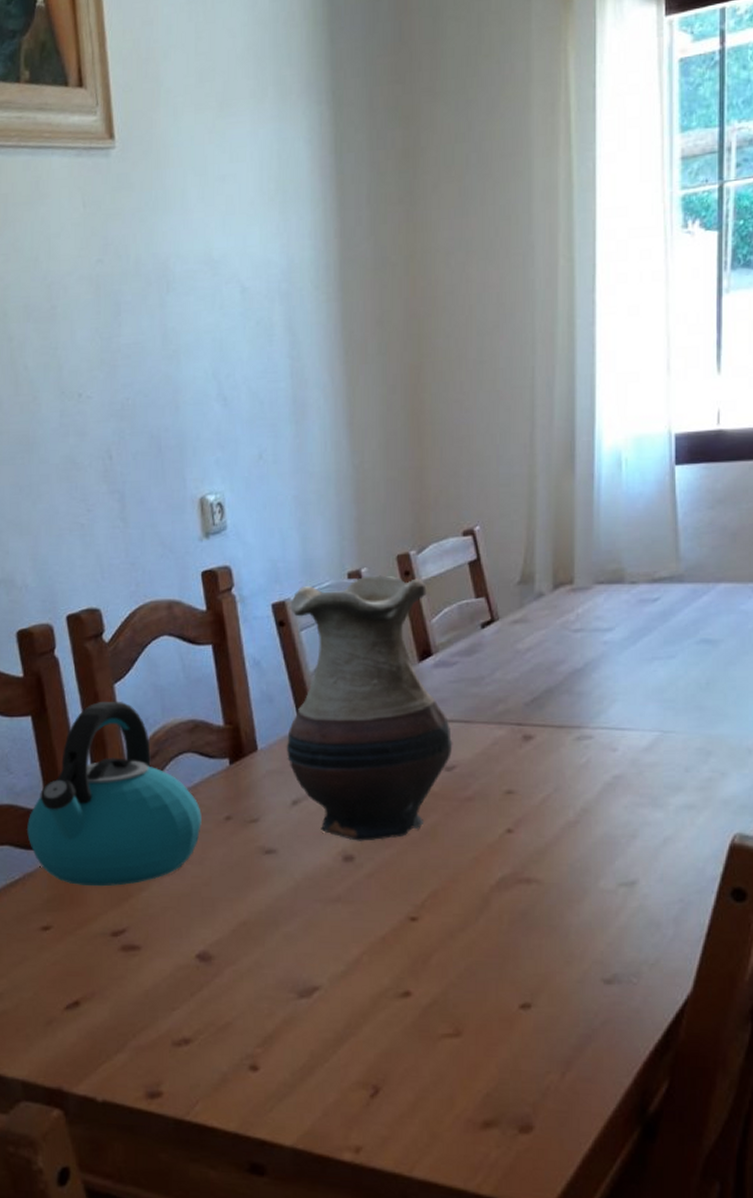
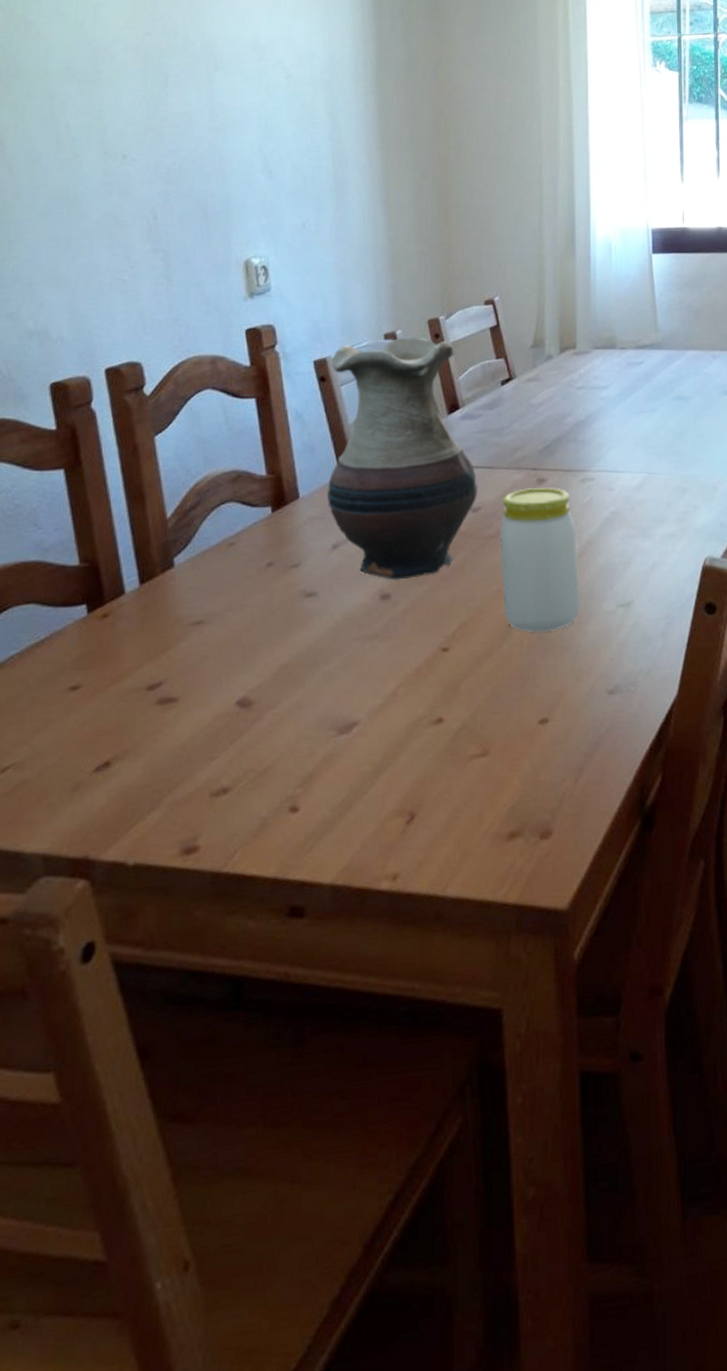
kettle: present [26,701,202,887] -> none [55,453,243,641]
jar: none [477,745,573,909] -> present [500,486,581,632]

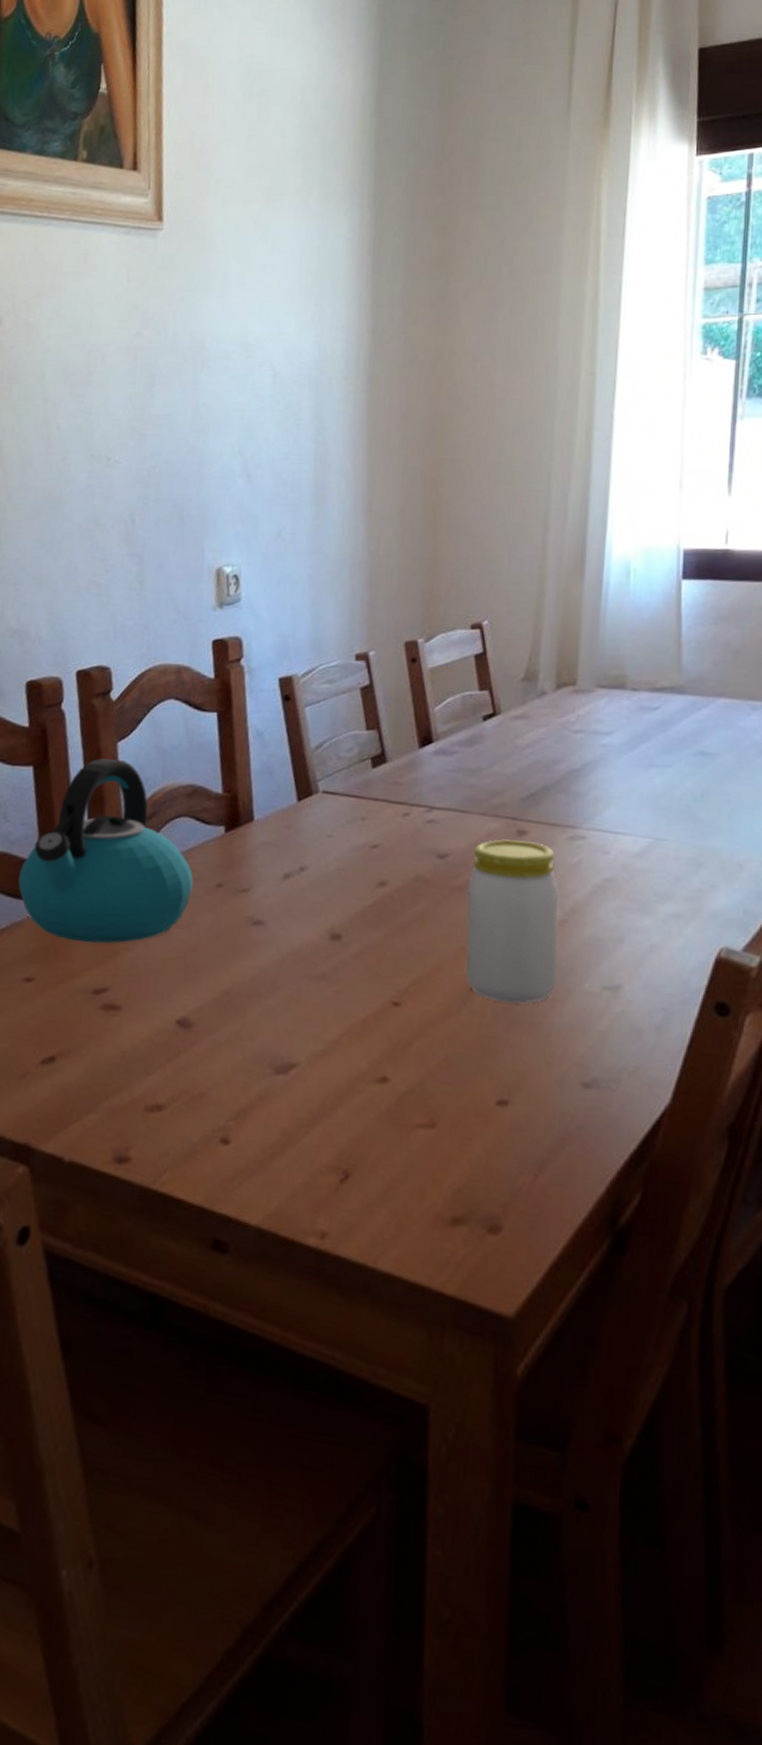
kettle: none [55,453,243,641] -> present [17,757,193,944]
vase: present [326,337,478,580] -> none [282,659,448,922]

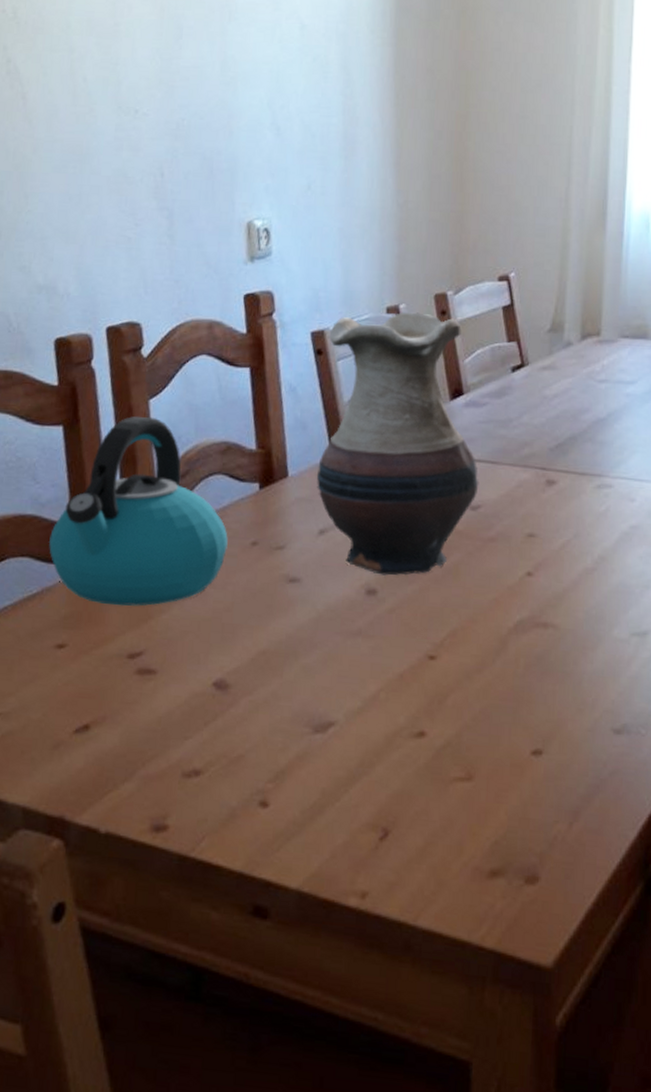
vase: none [282,659,448,922] -> present [316,312,479,576]
jar: present [465,839,560,1005] -> none [498,489,589,654]

